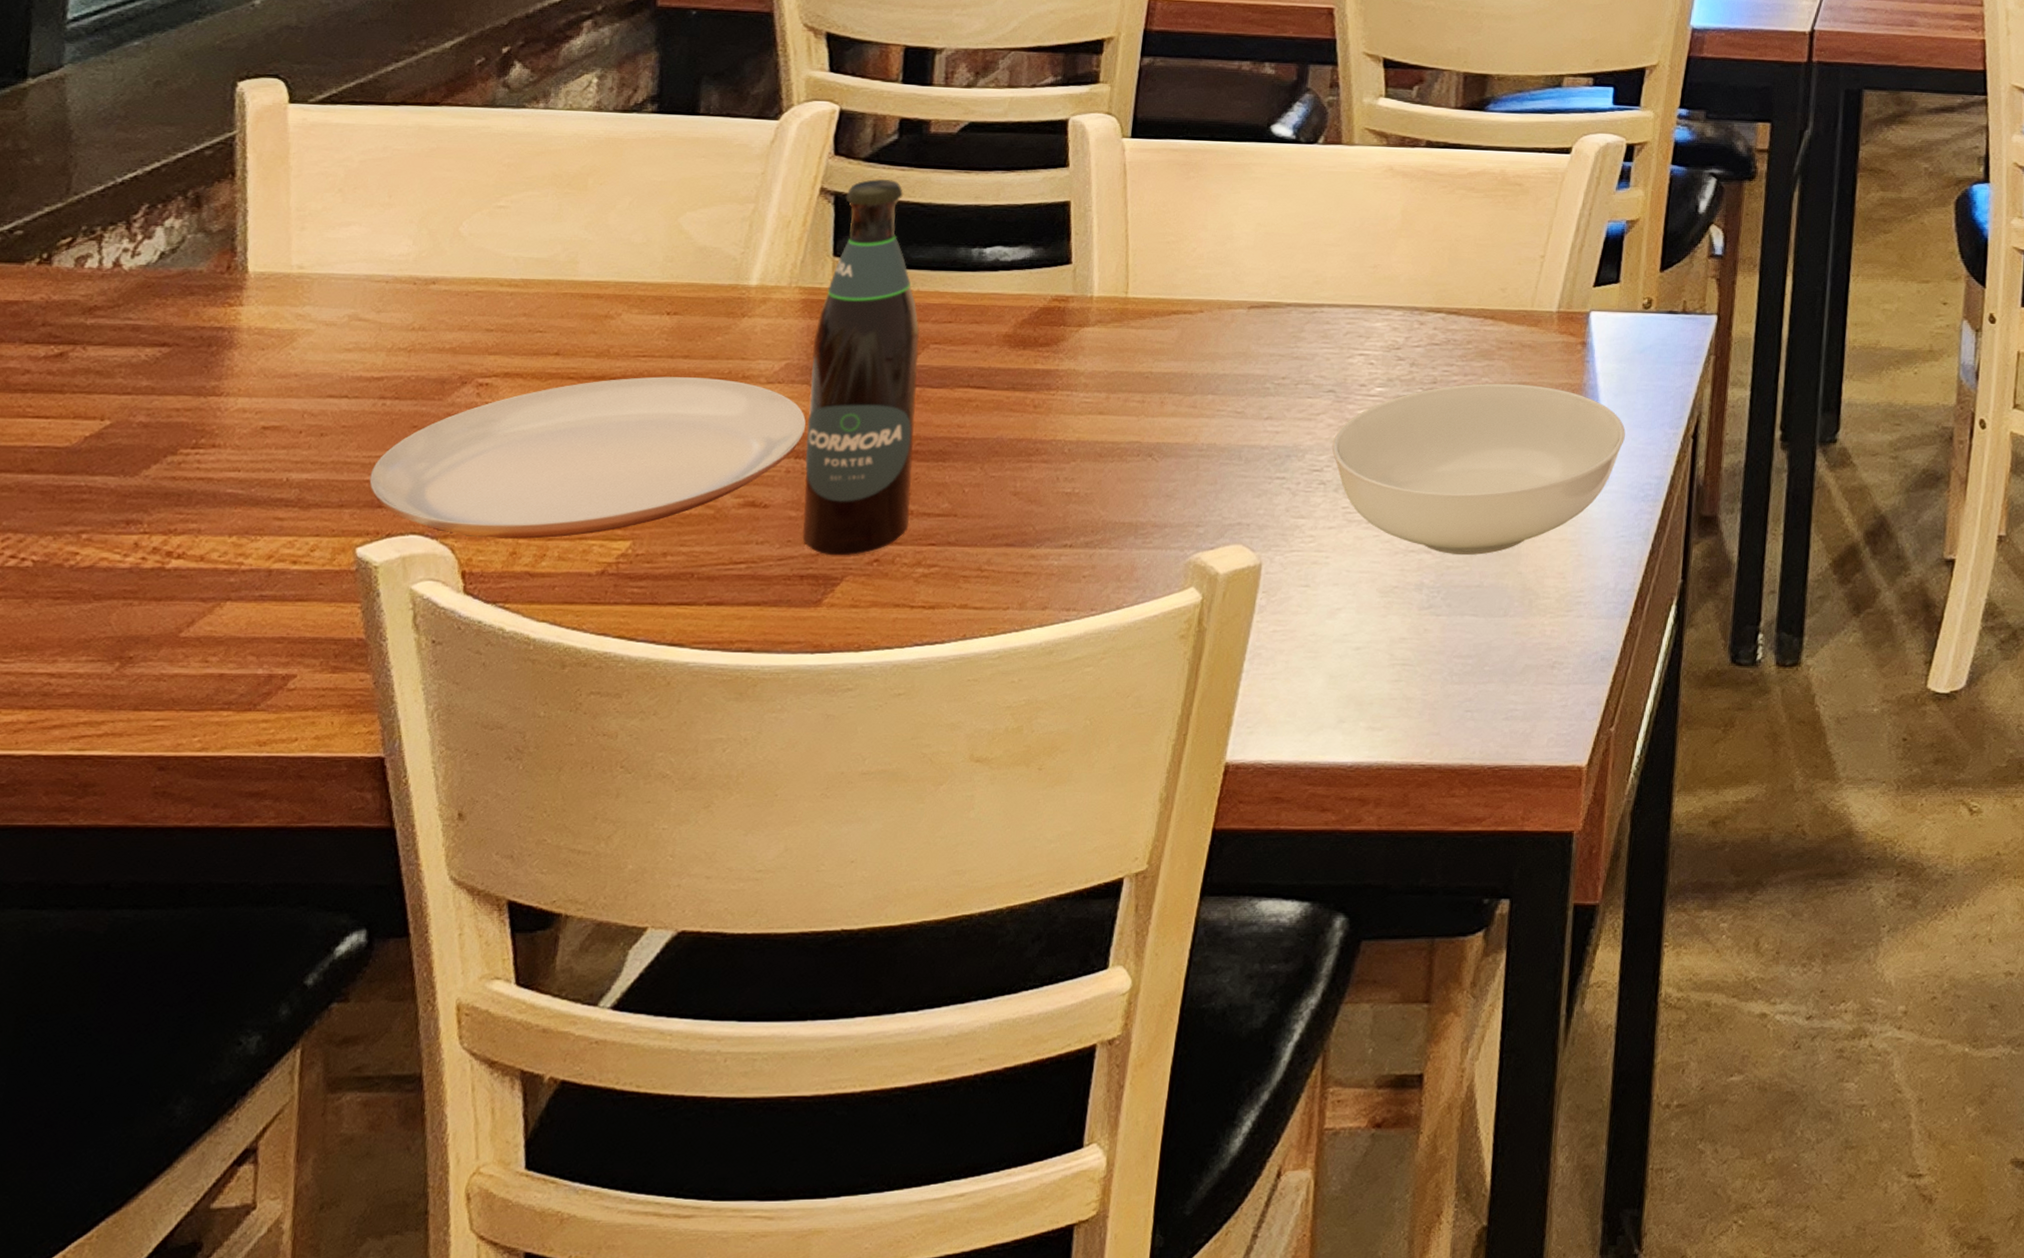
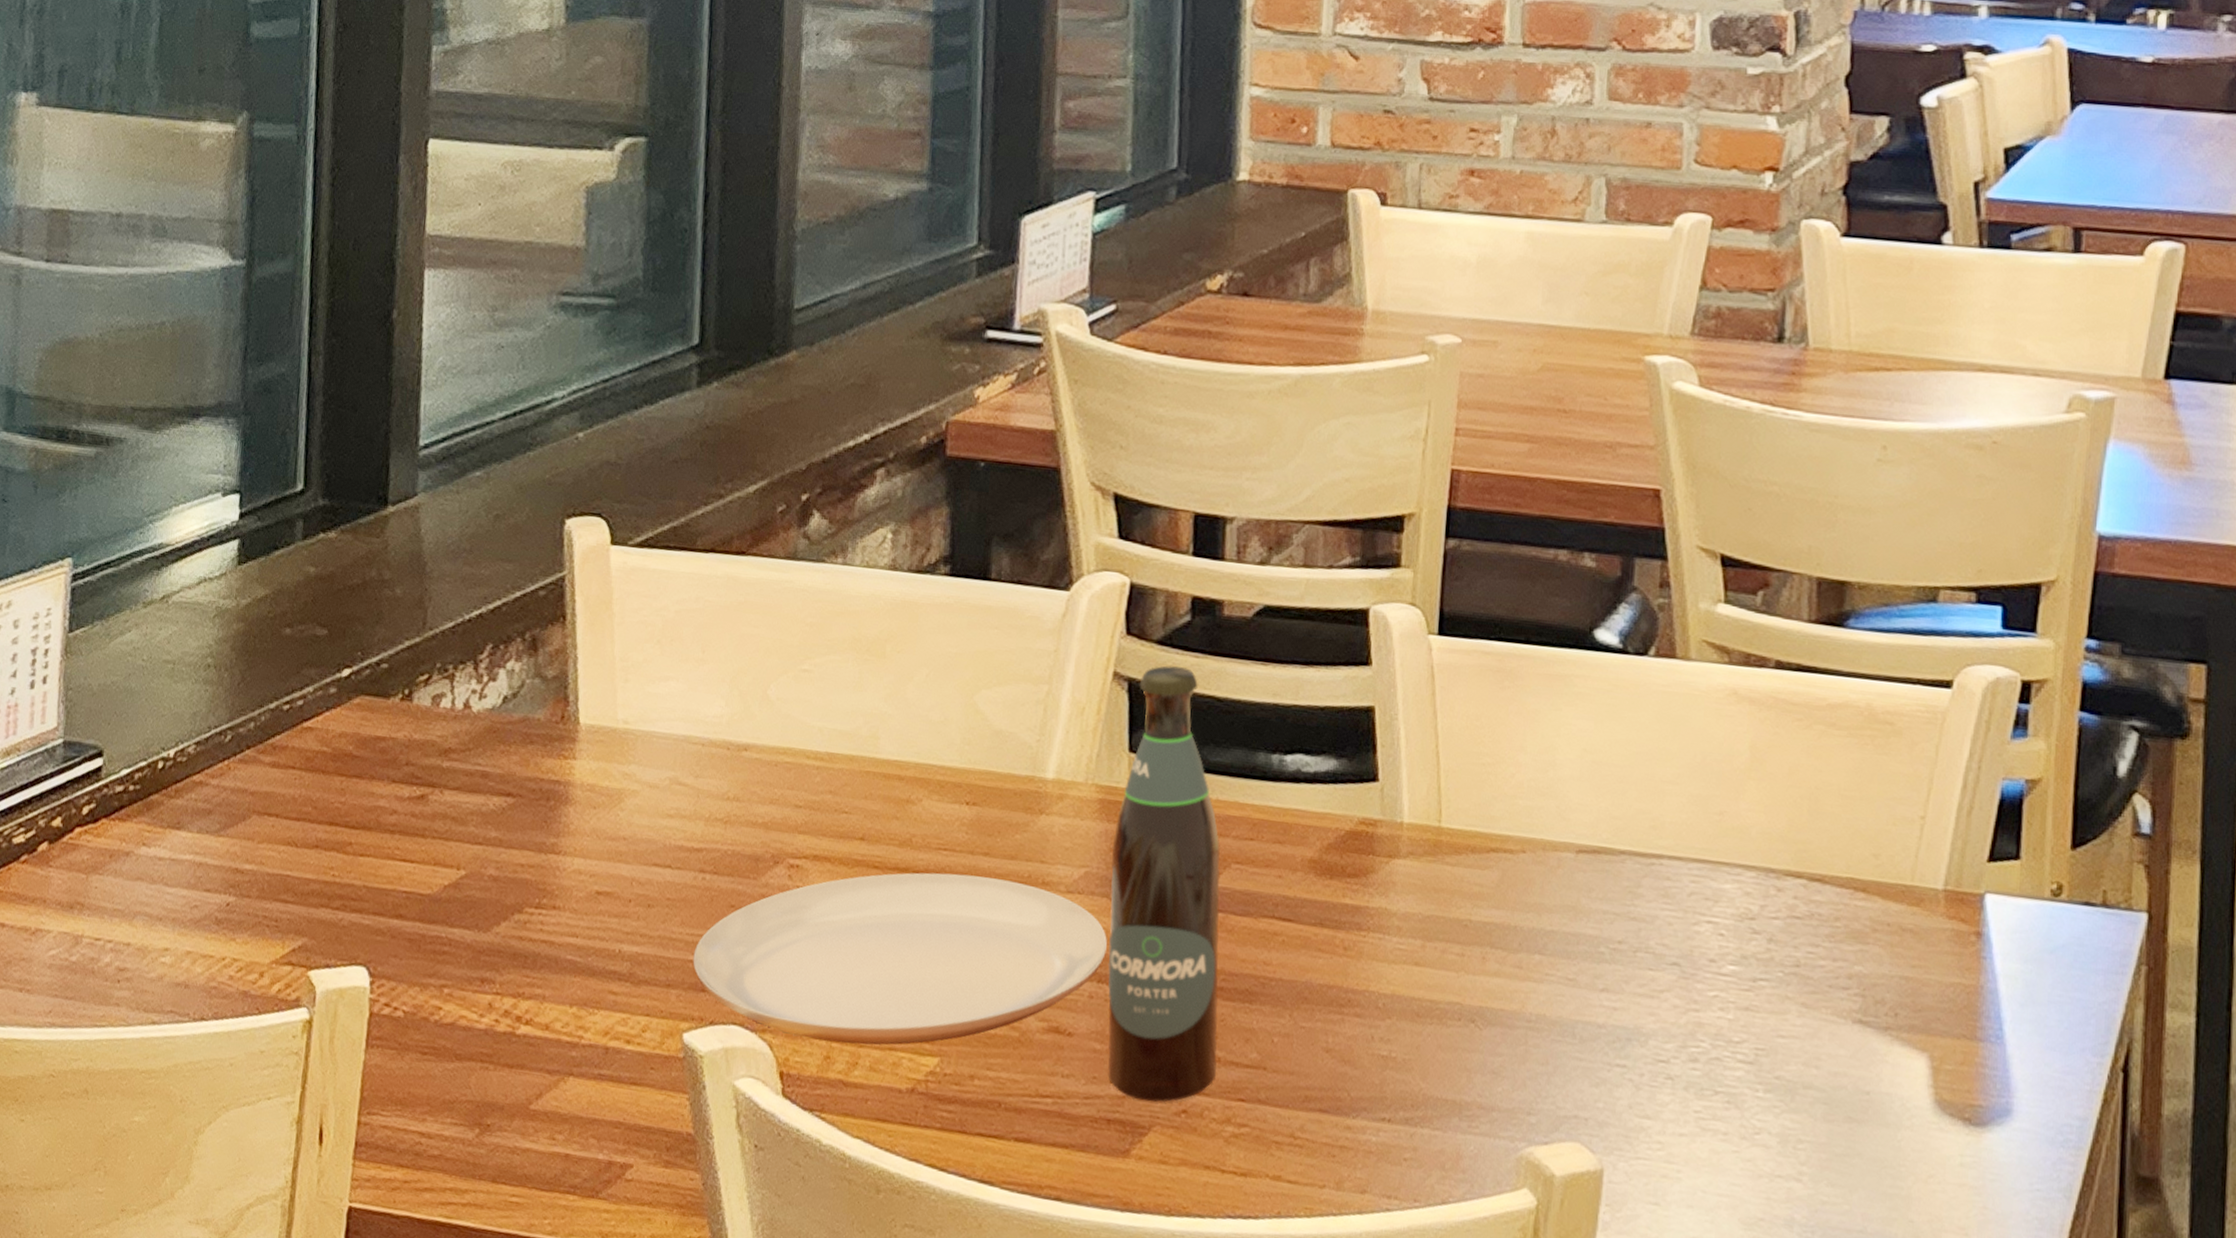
bowl: present [1331,383,1626,555] -> none [1679,972,2036,1192]

